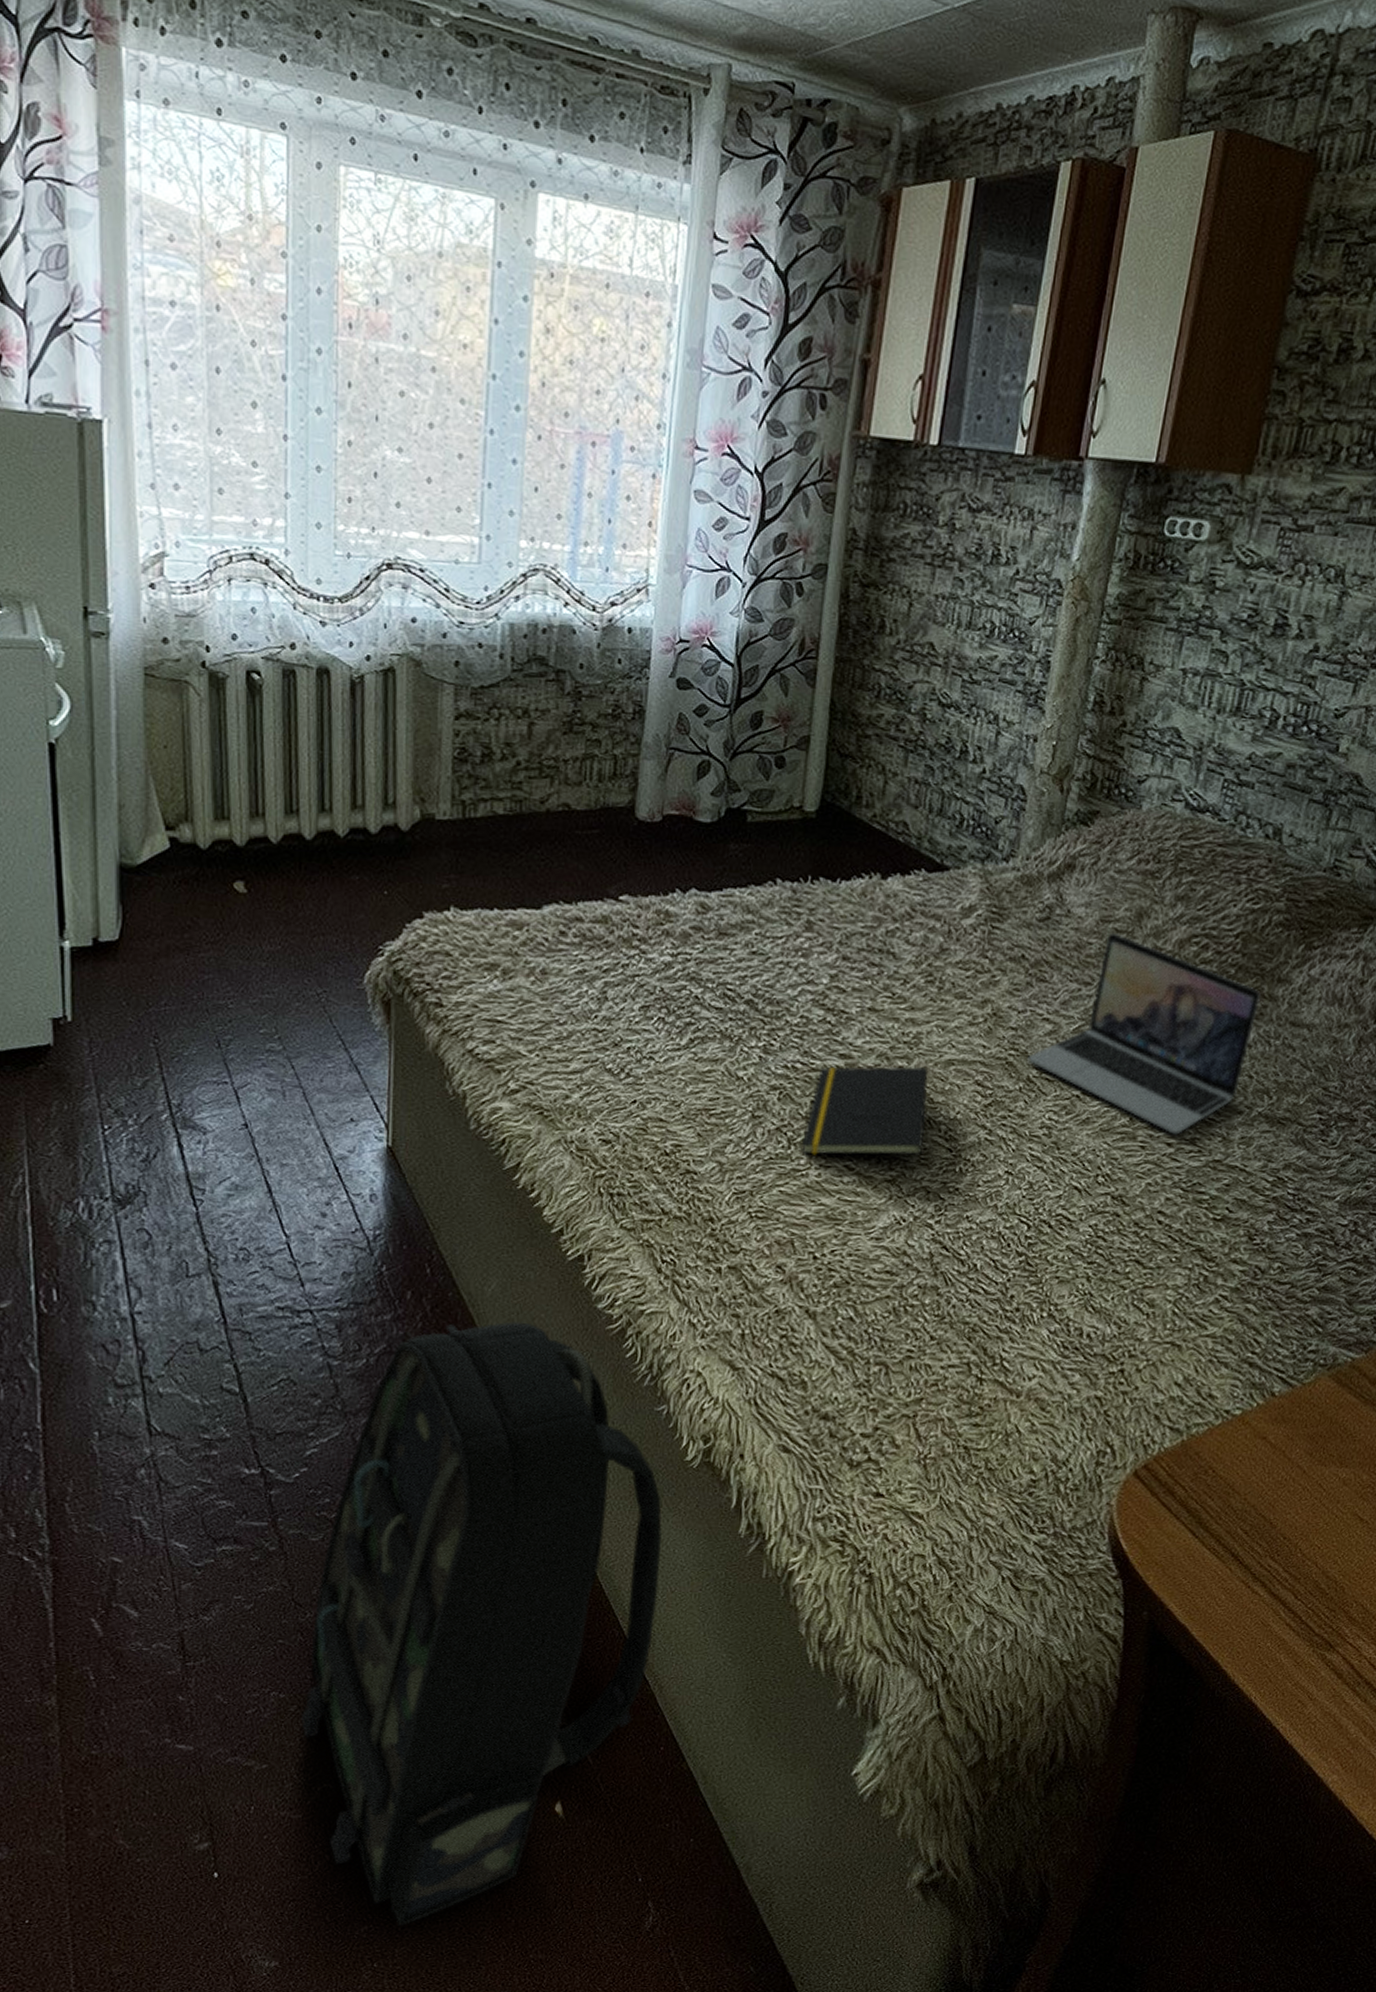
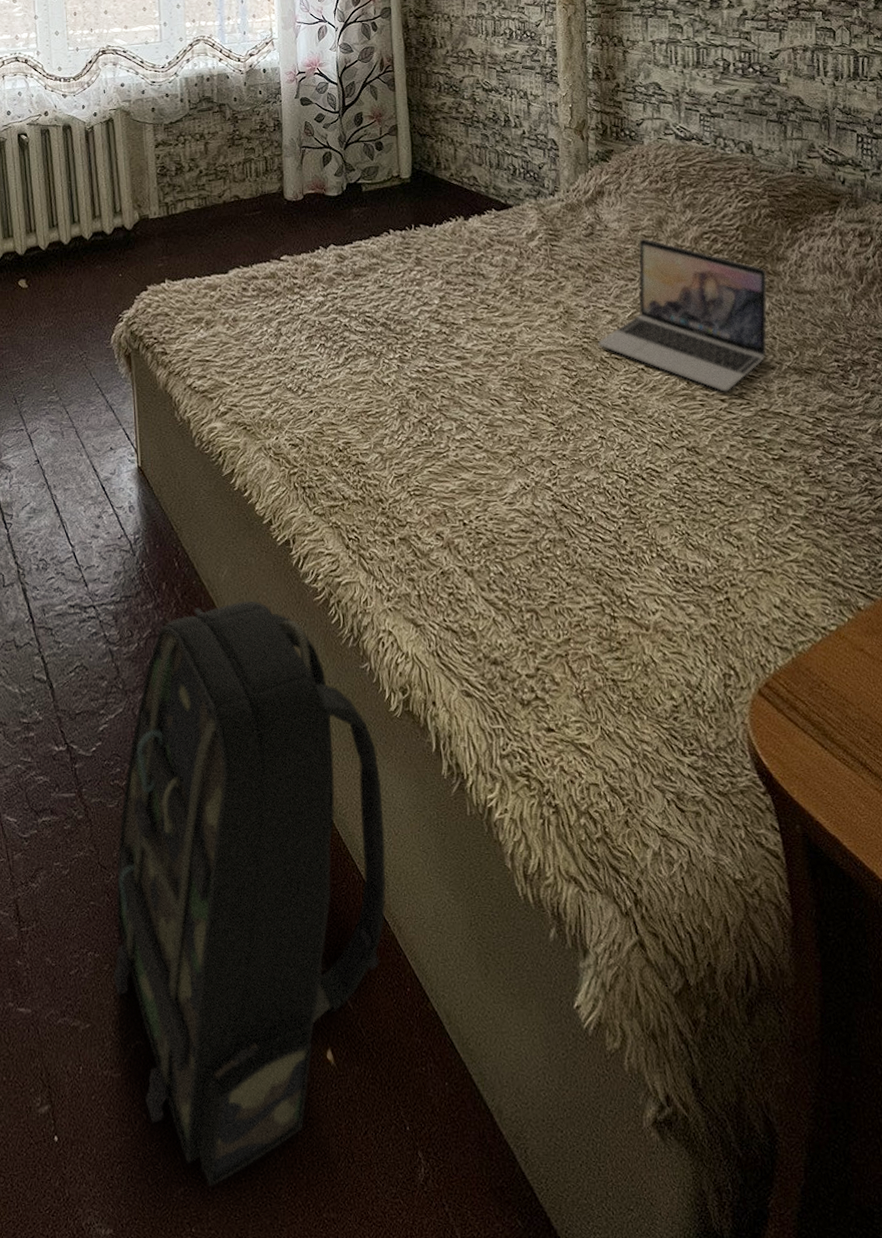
notepad: present [801,1066,929,1156] -> none [439,359,533,440]

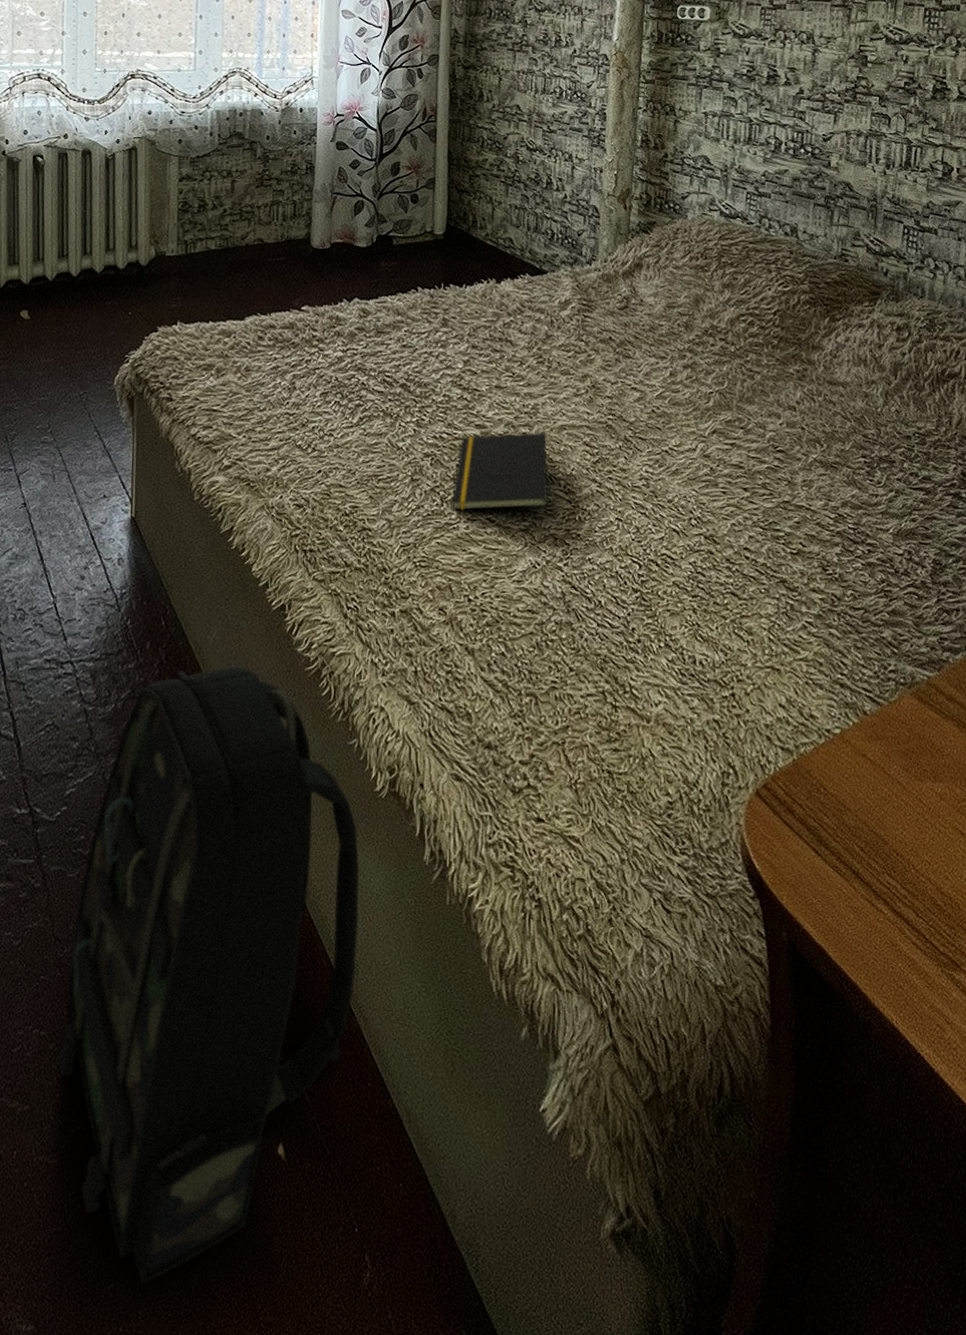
notepad: none [439,359,533,440] -> present [451,432,549,511]
laptop: present [598,238,768,392] -> none [623,315,801,481]

